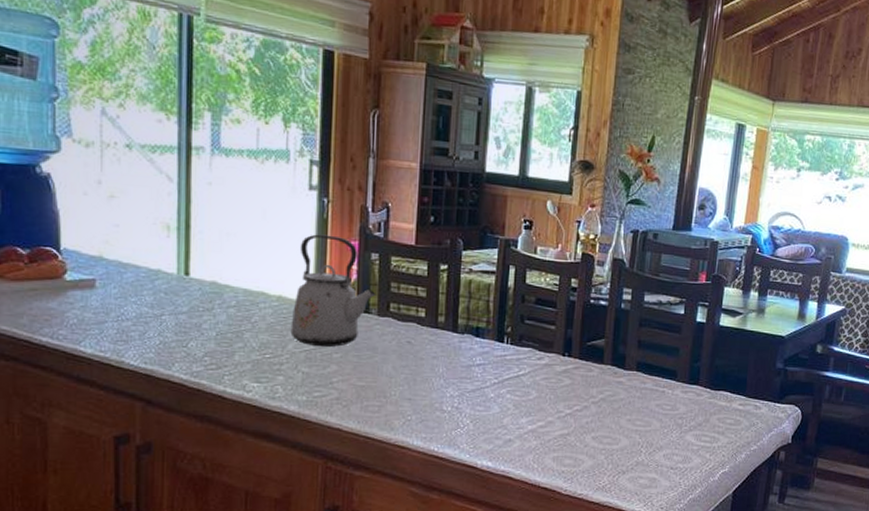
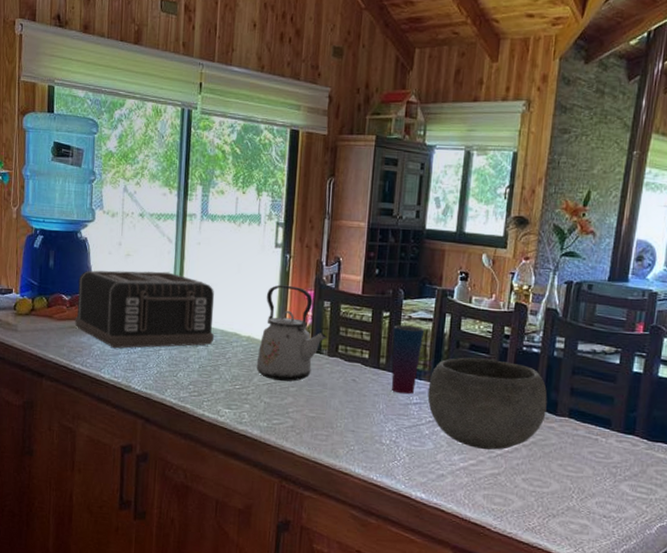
toaster: none [38,215,236,316] -> present [75,270,215,349]
cup: none [451,279,486,355] -> present [391,325,424,394]
bowl: none [492,312,616,409] -> present [427,357,547,450]

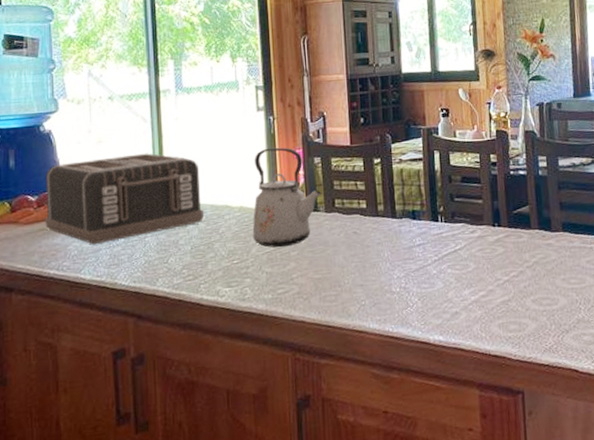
cup: present [391,325,424,394] -> none [387,168,417,238]
bowl: present [427,357,547,450] -> none [428,188,542,279]

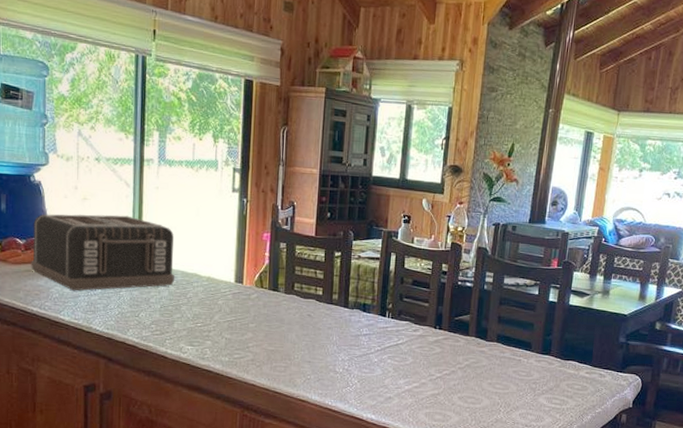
kettle: present [252,147,322,248] -> none [217,227,284,319]

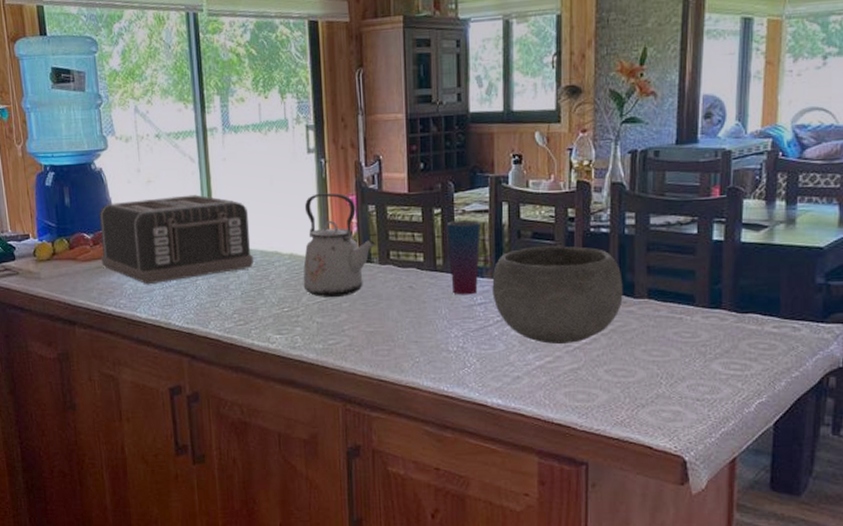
kettle: none [217,227,284,319] -> present [303,193,376,298]
cup: none [343,264,372,327] -> present [448,220,481,295]
bowl: none [376,292,479,373] -> present [492,246,623,344]

